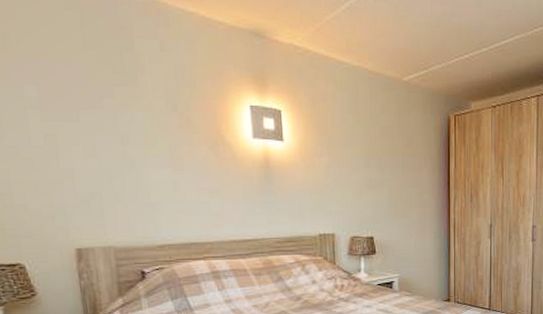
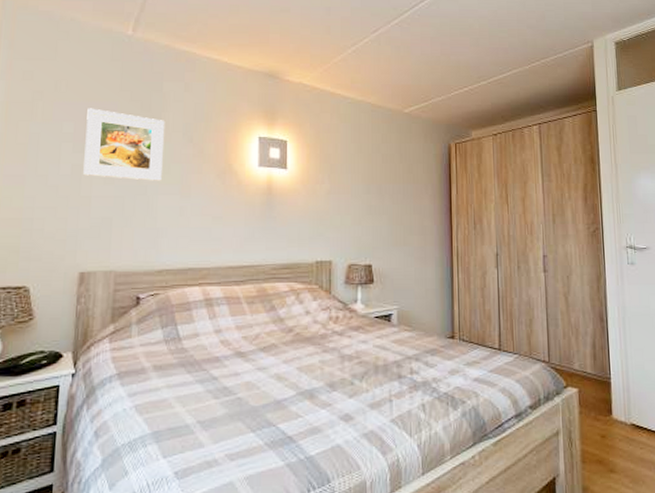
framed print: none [48,68,149,153] -> present [83,108,165,181]

